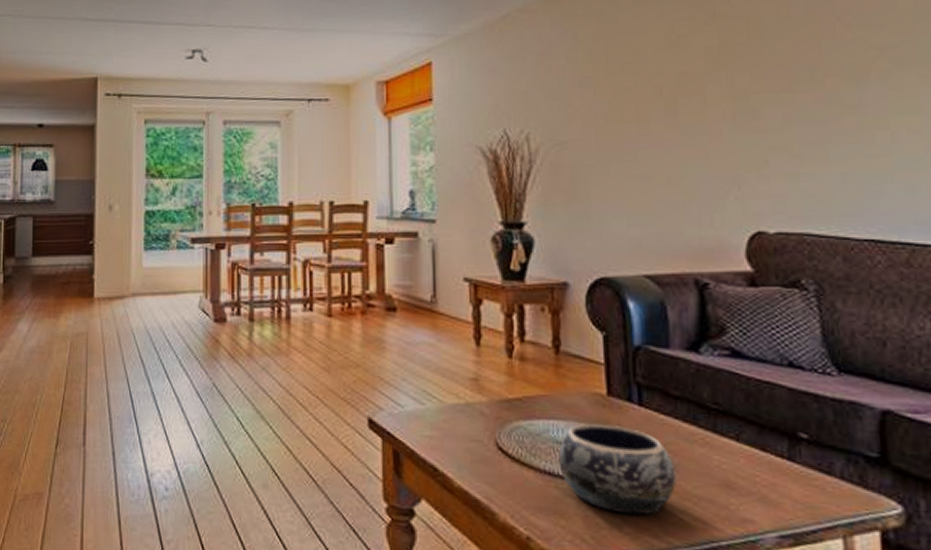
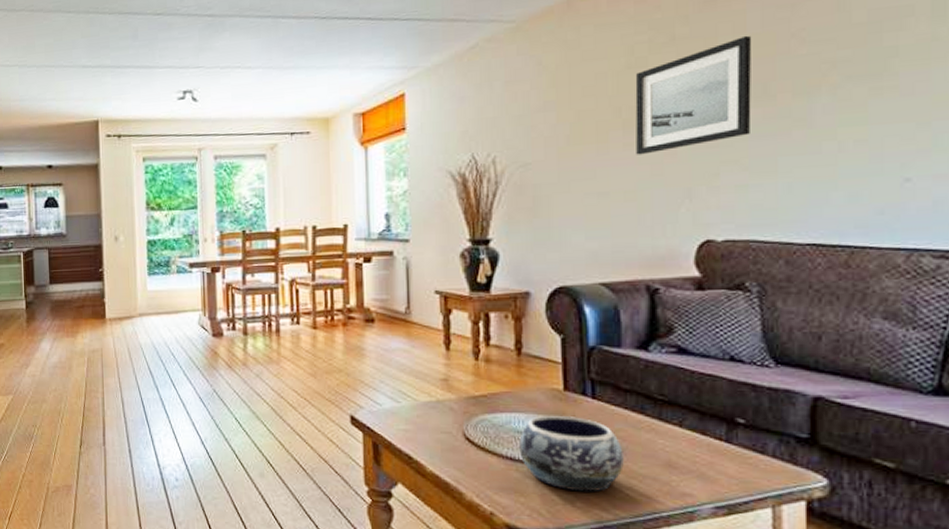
wall art: none [676,17,799,137] -> present [635,35,752,155]

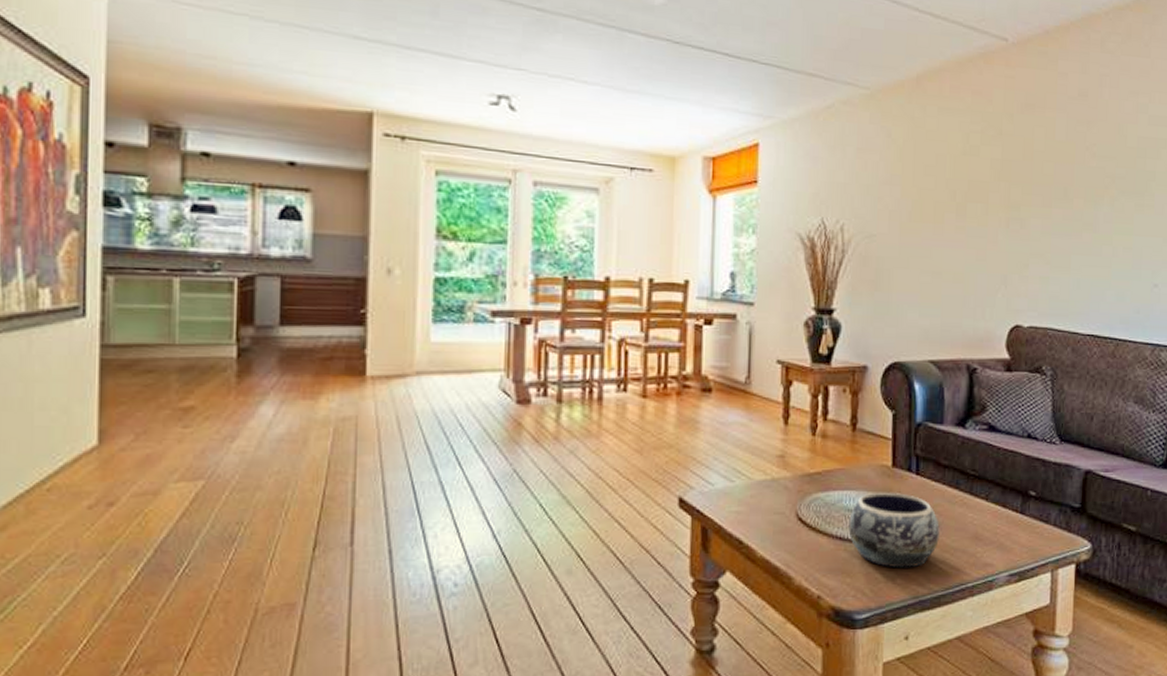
wall art: present [635,35,752,155] -> none [966,141,1059,239]

